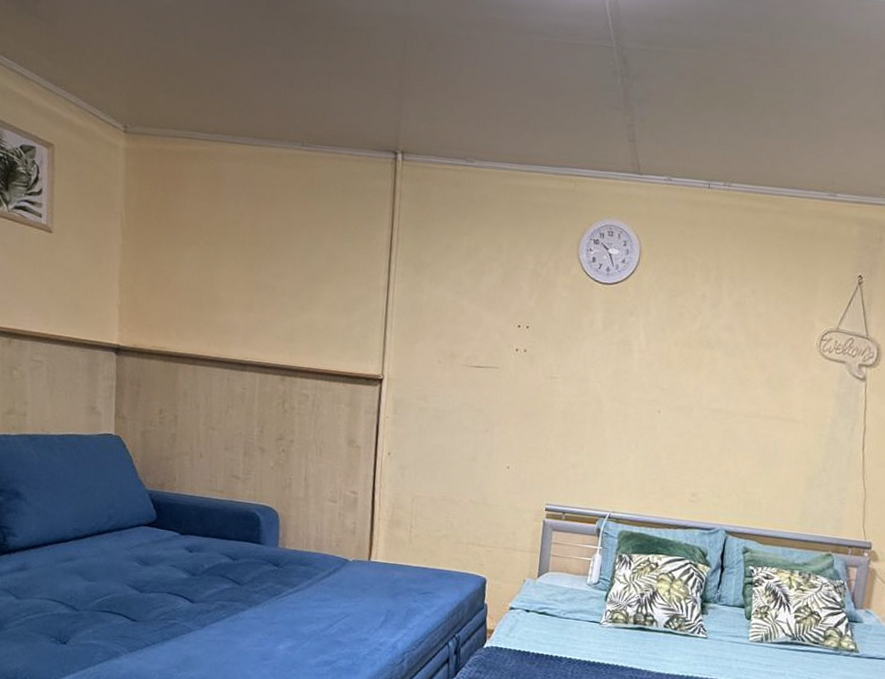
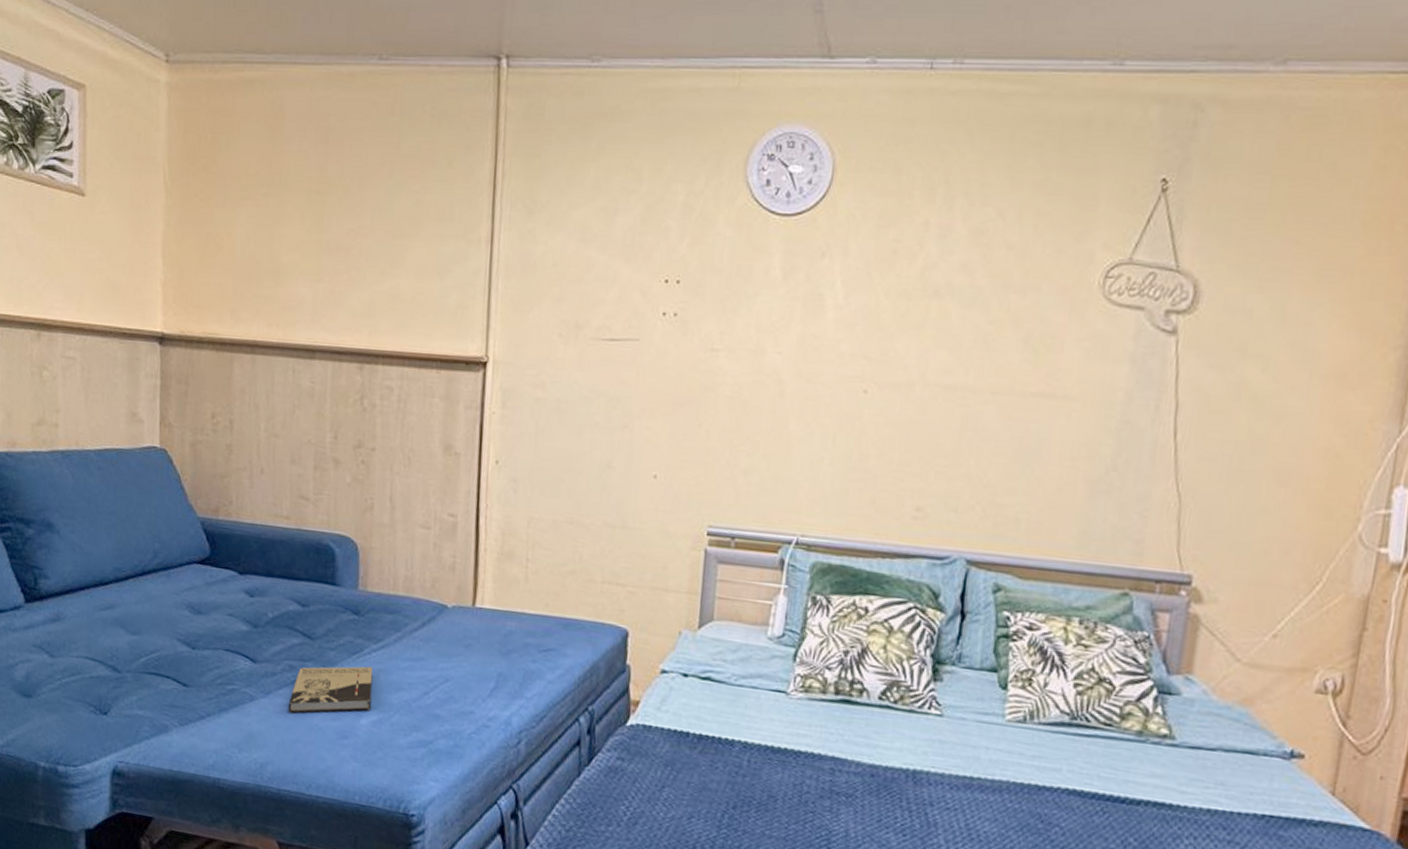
book: none [219,605,289,642] -> present [288,666,373,714]

